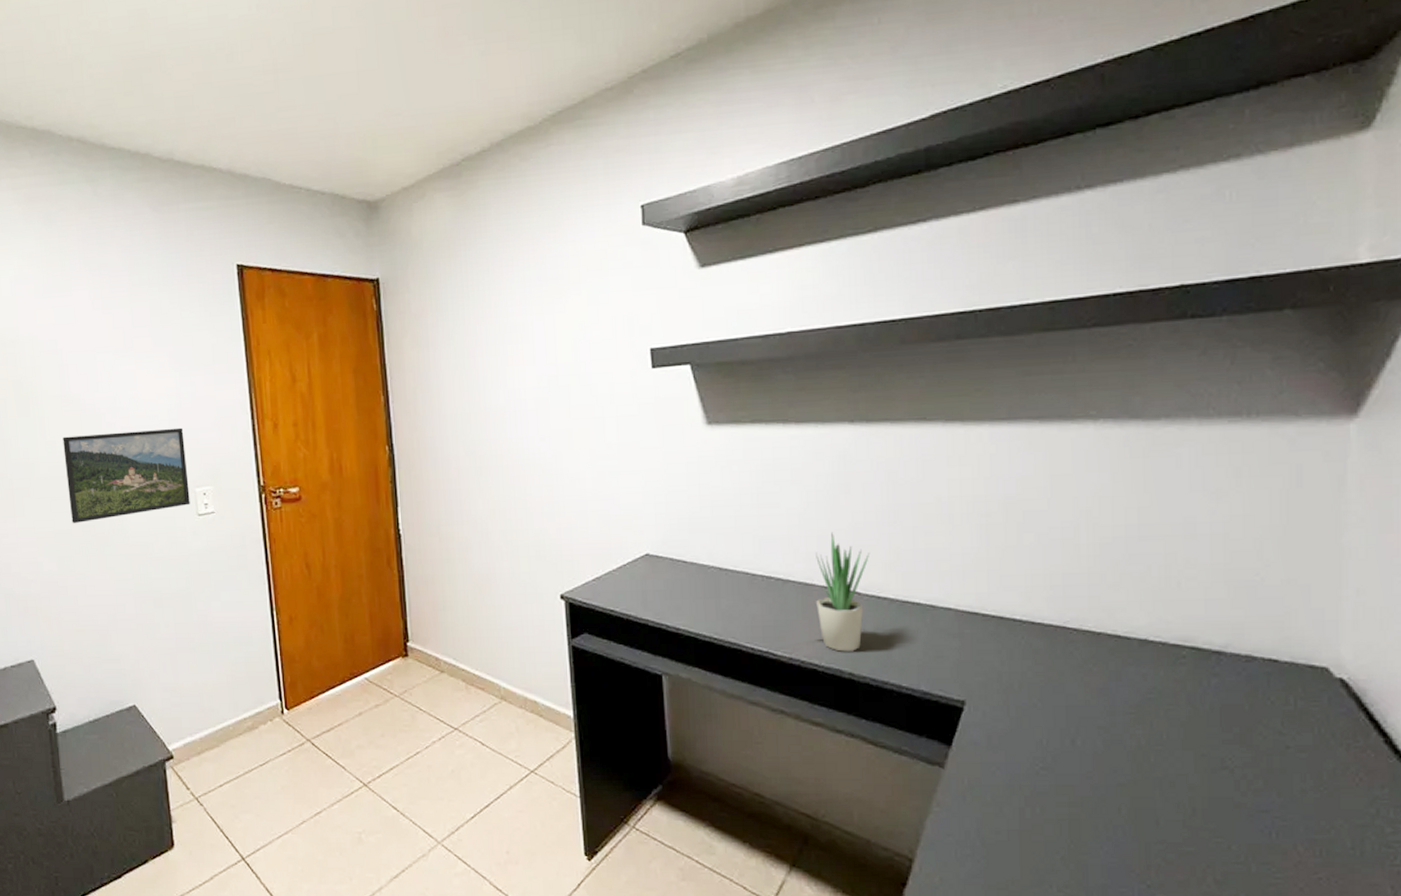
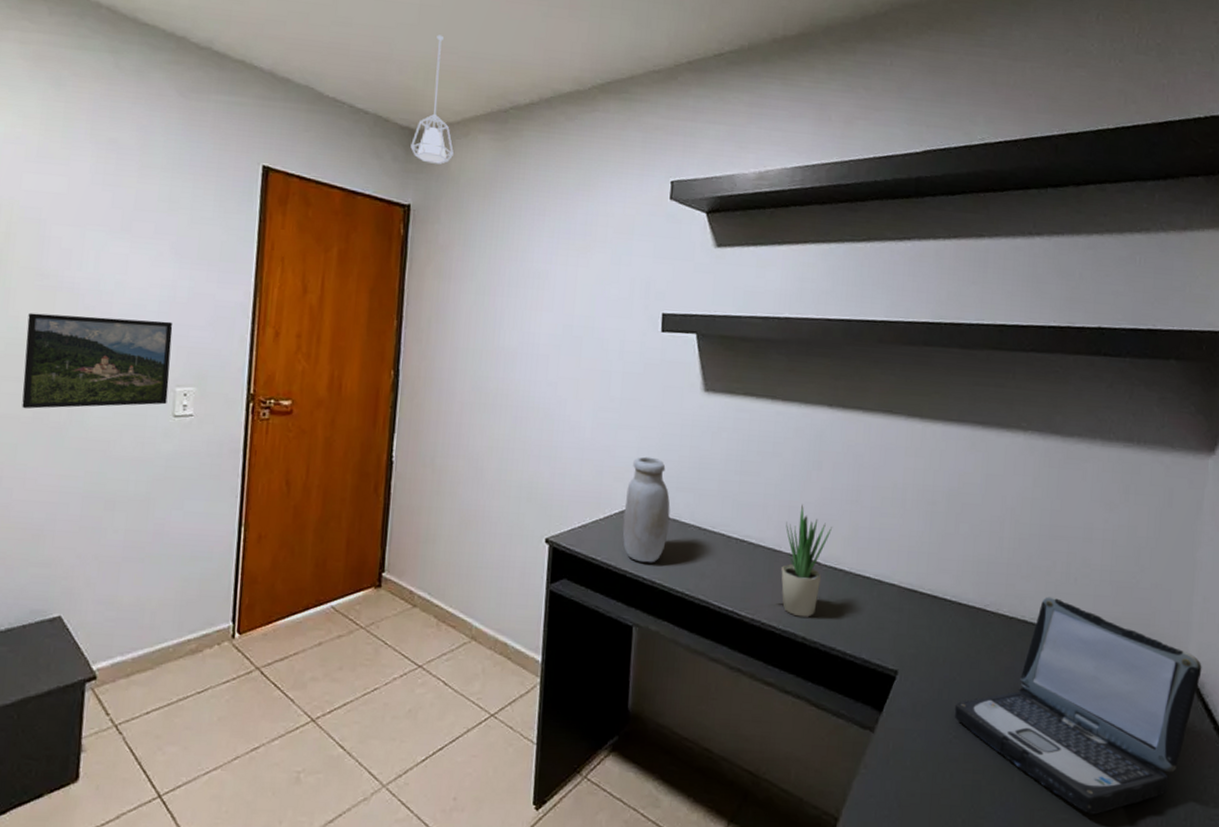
pendant lamp: none [370,98,413,233] -> present [410,35,454,164]
jar: none [637,500,687,610] -> present [622,456,670,563]
laptop: none [1038,606,1361,846] -> present [954,596,1202,815]

